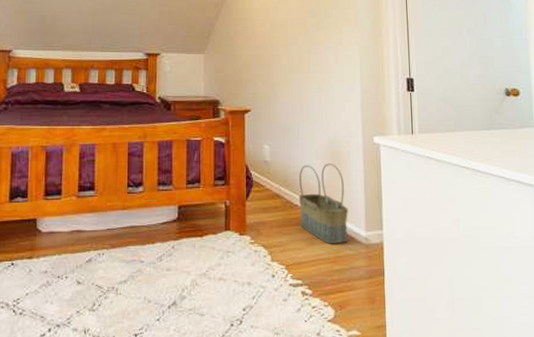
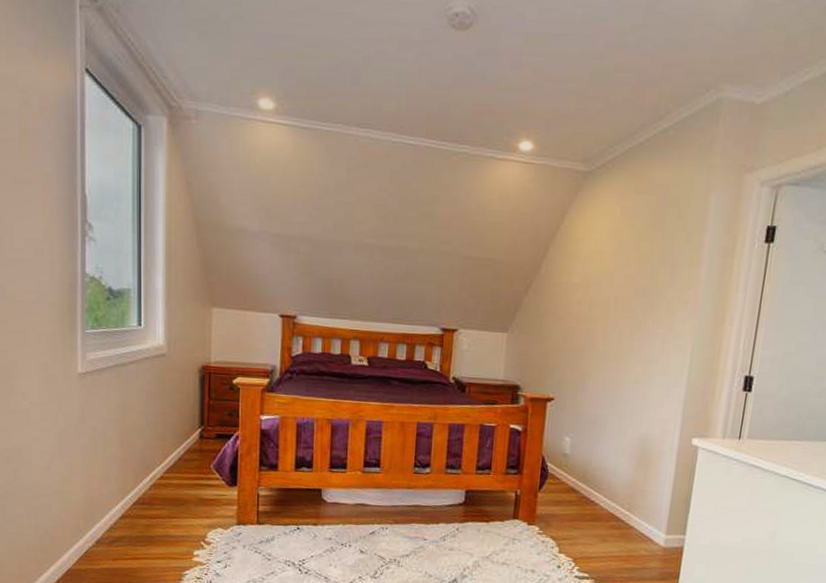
basket: present [298,162,348,244] -> none [594,461,650,544]

